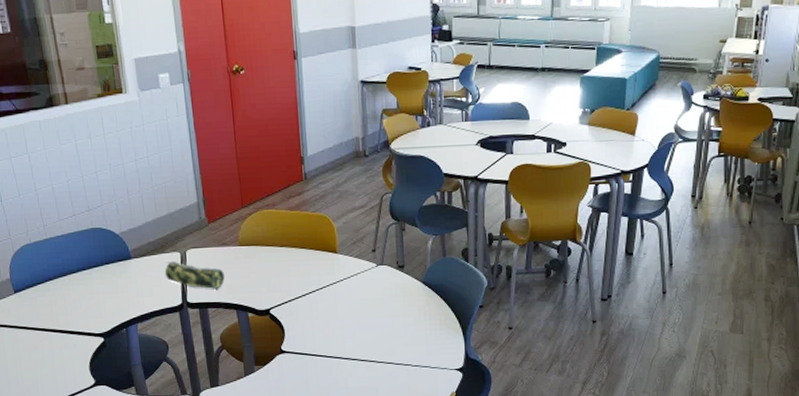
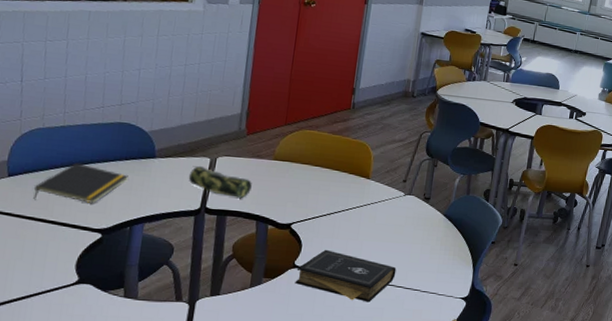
notepad: none [38,272,113,313] -> present [33,162,128,203]
book: none [284,331,383,382] -> present [295,249,397,302]

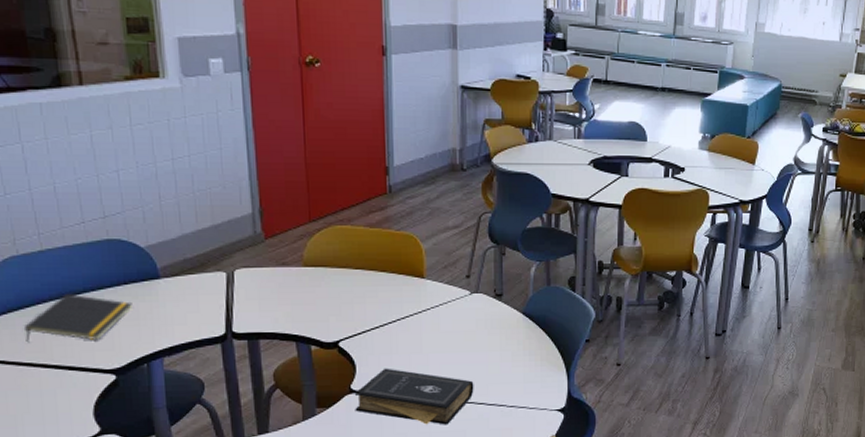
pencil case: present [188,165,252,198] -> none [204,282,283,316]

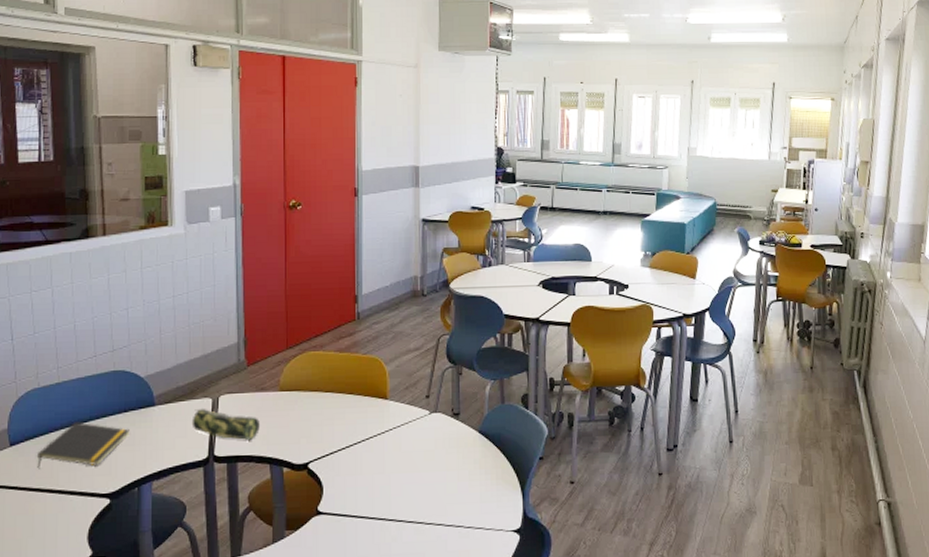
pencil case: none [204,282,283,316] -> present [191,408,260,440]
book: present [354,368,474,425] -> none [321,489,433,547]

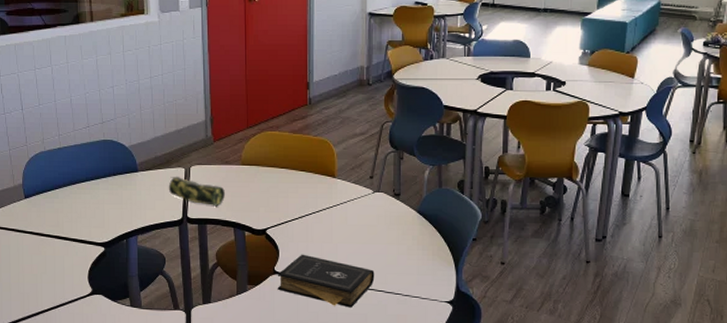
notepad: present [37,422,130,469] -> none [46,181,118,219]
book: none [321,489,433,547] -> present [277,254,375,308]

